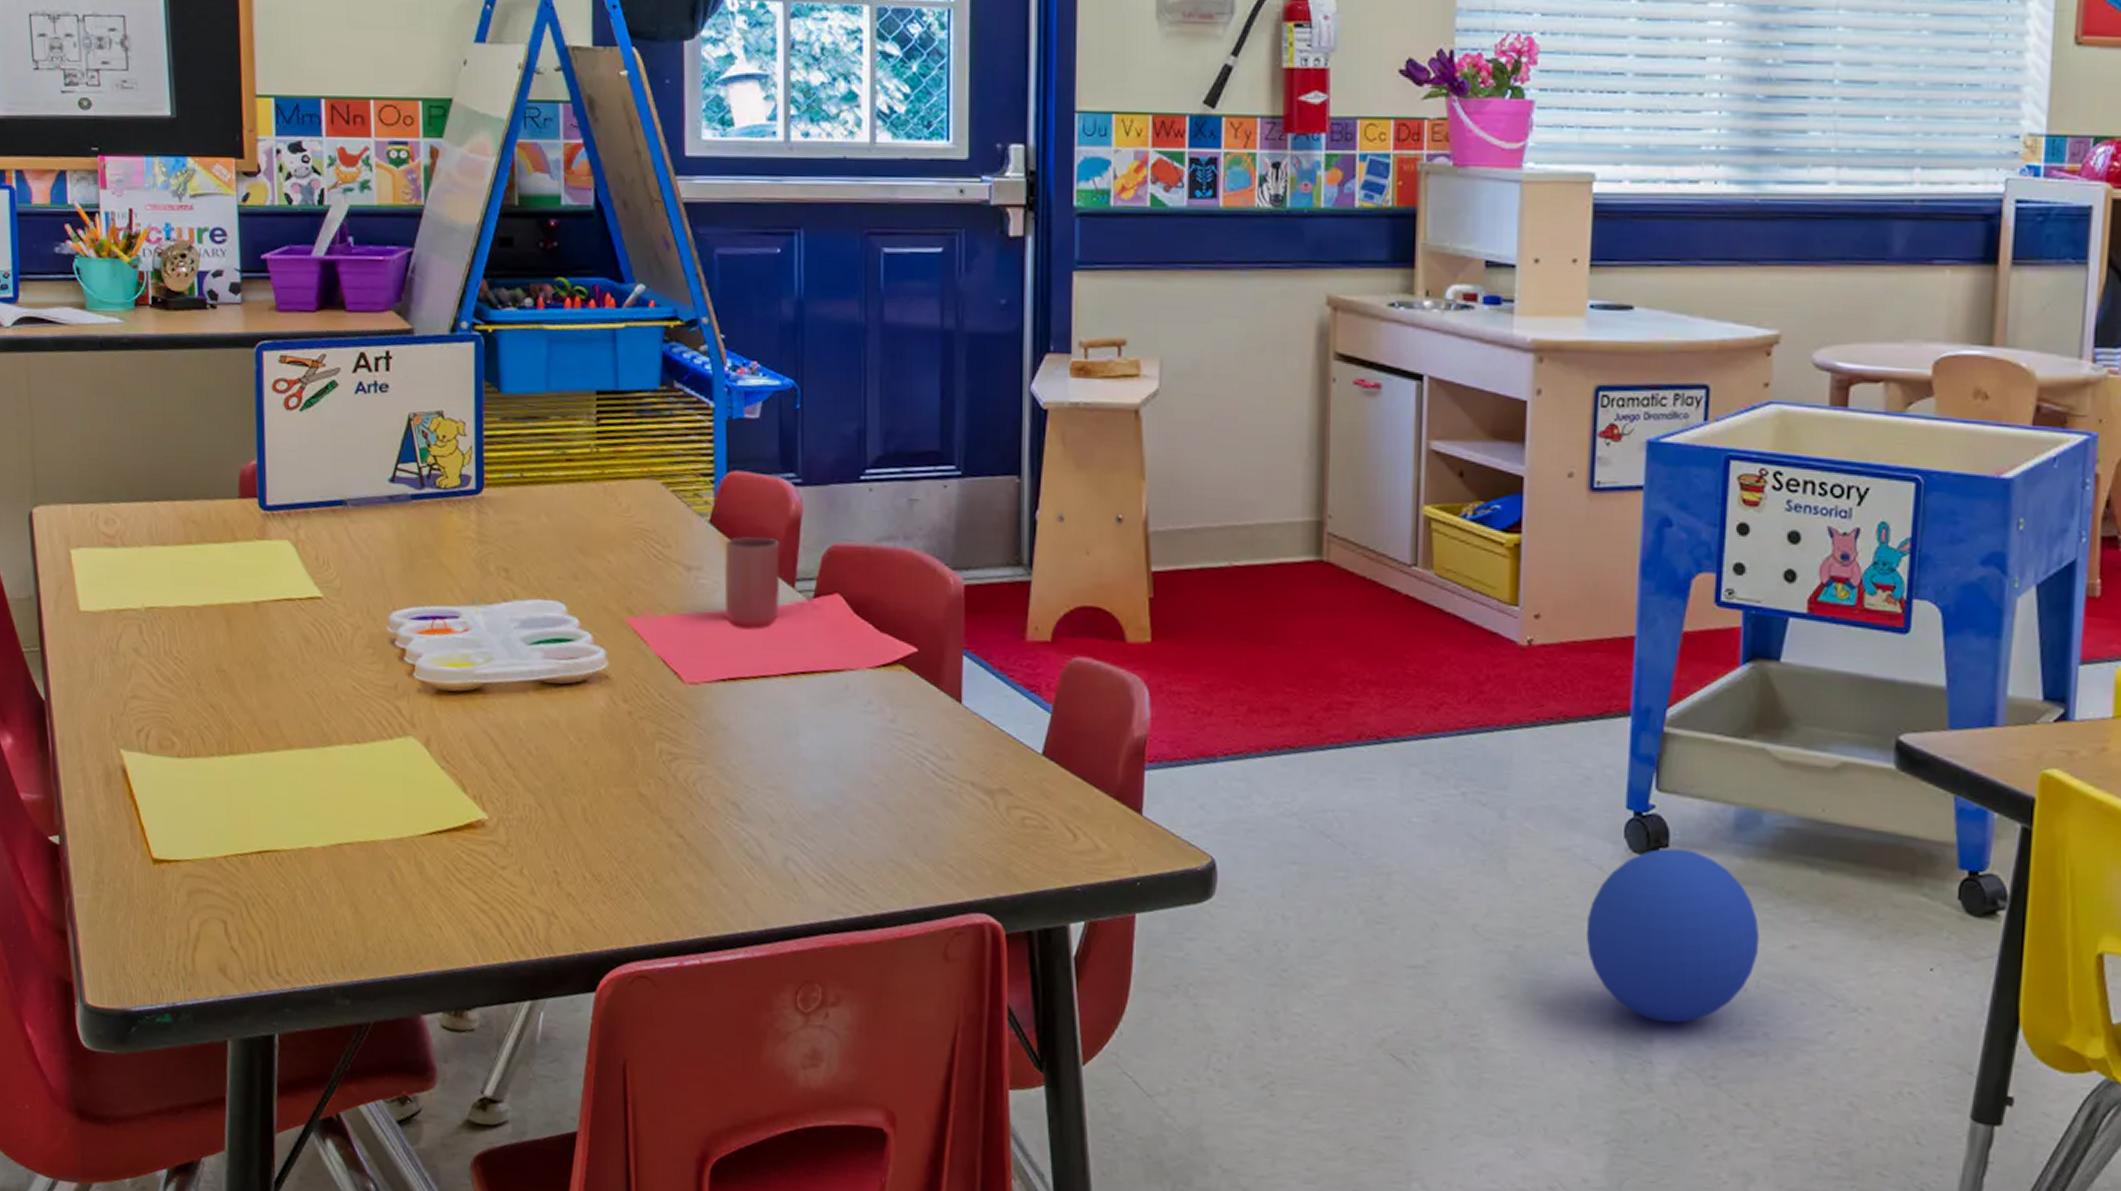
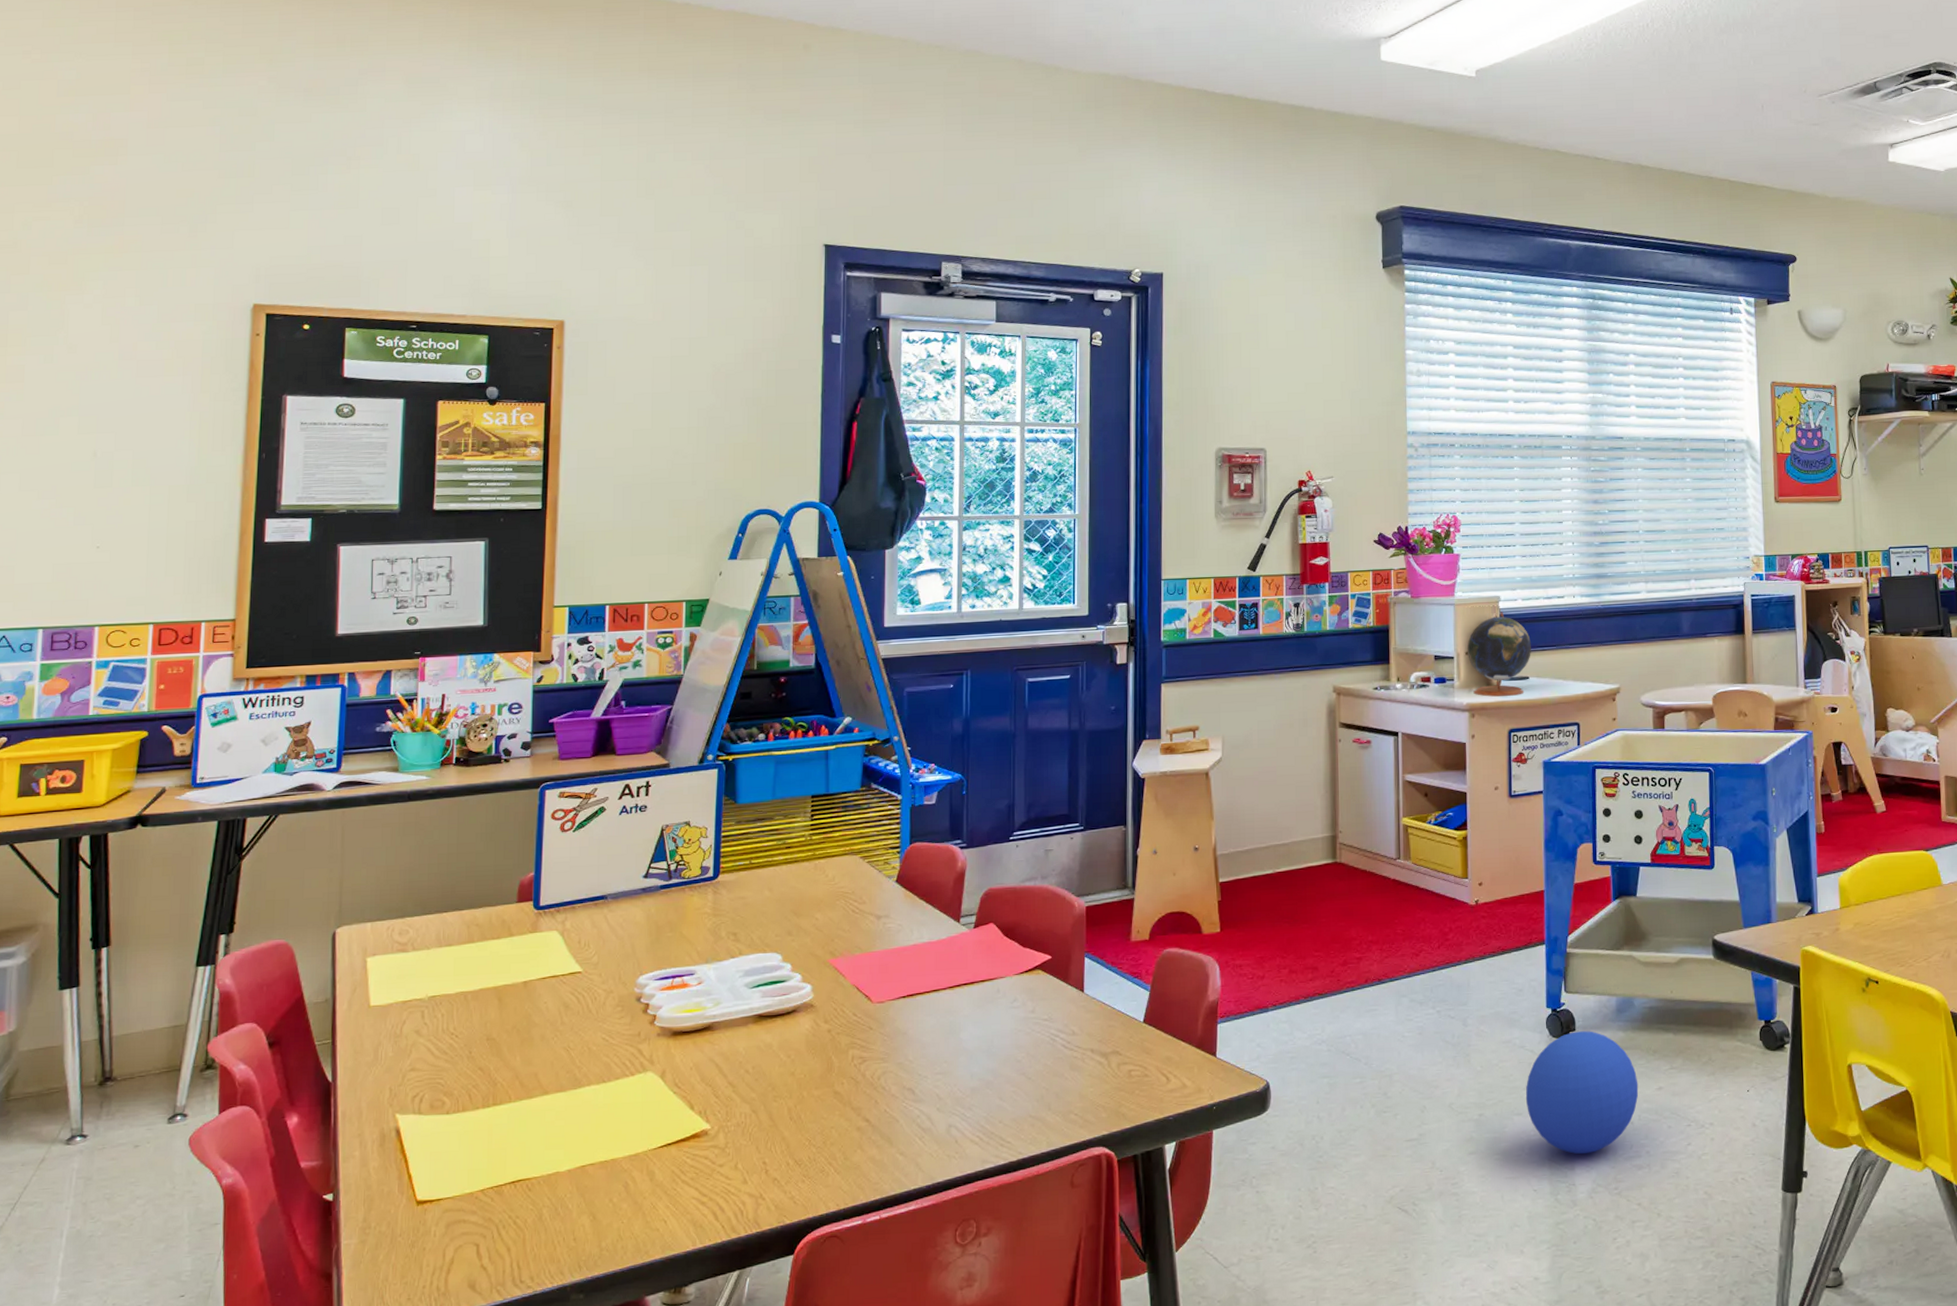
cup: present [723,537,780,630] -> none [906,889,949,958]
globe: none [1538,198,1640,335] -> present [1467,612,1531,697]

